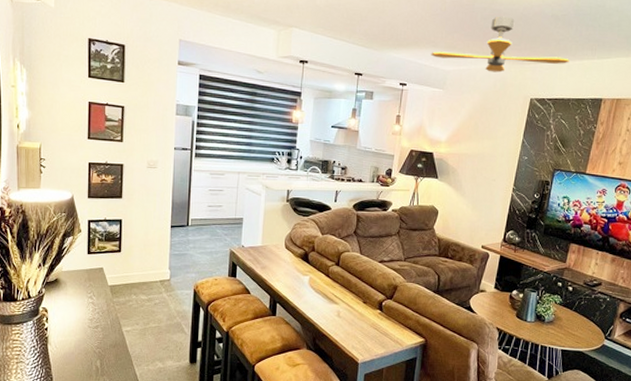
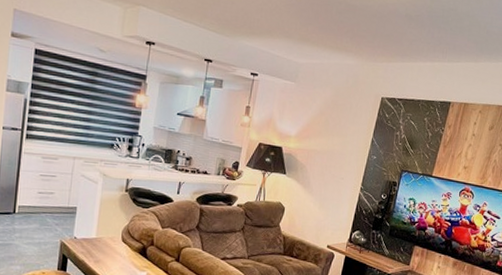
ceiling fan: present [431,16,569,73] -> none [284,11,421,69]

